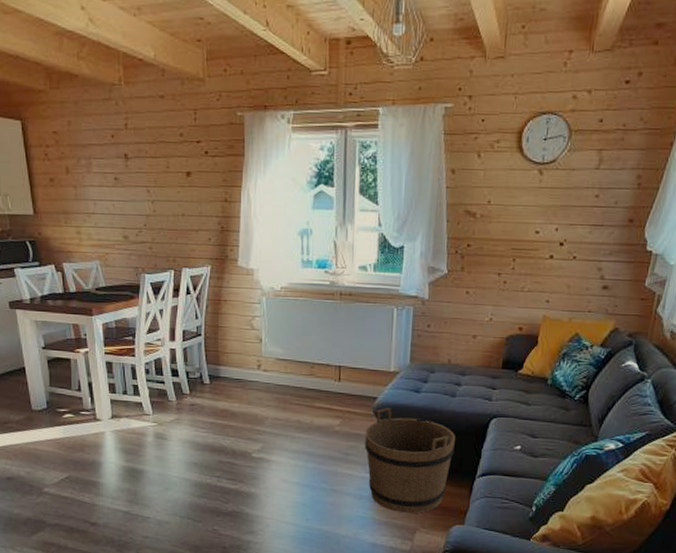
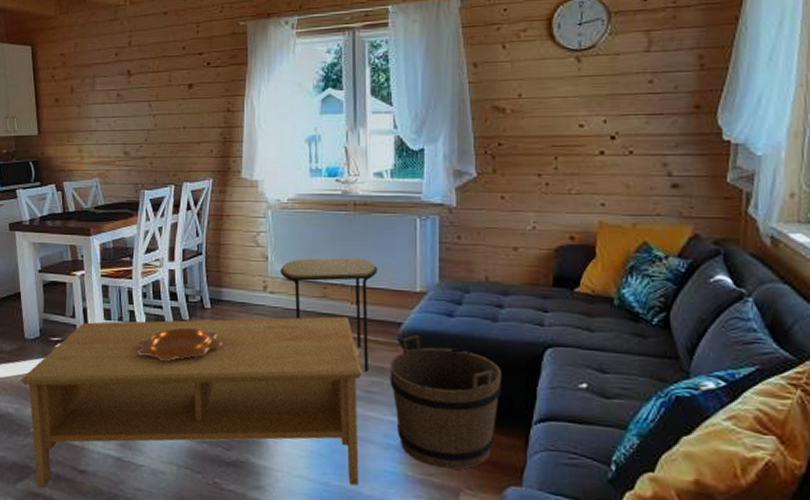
coffee table: none [30,391,342,539] -> present [20,316,362,489]
decorative bowl: none [141,400,220,429] -> present [137,327,222,361]
side table: none [272,341,359,437] -> present [280,258,378,371]

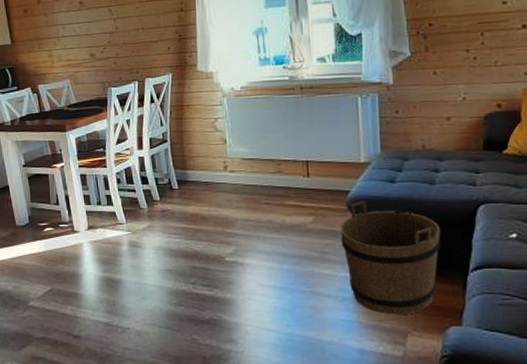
coffee table: present [20,316,362,489] -> none [15,189,319,353]
decorative bowl: present [137,327,222,361] -> none [115,206,191,237]
side table: present [280,258,378,371] -> none [237,136,325,235]

